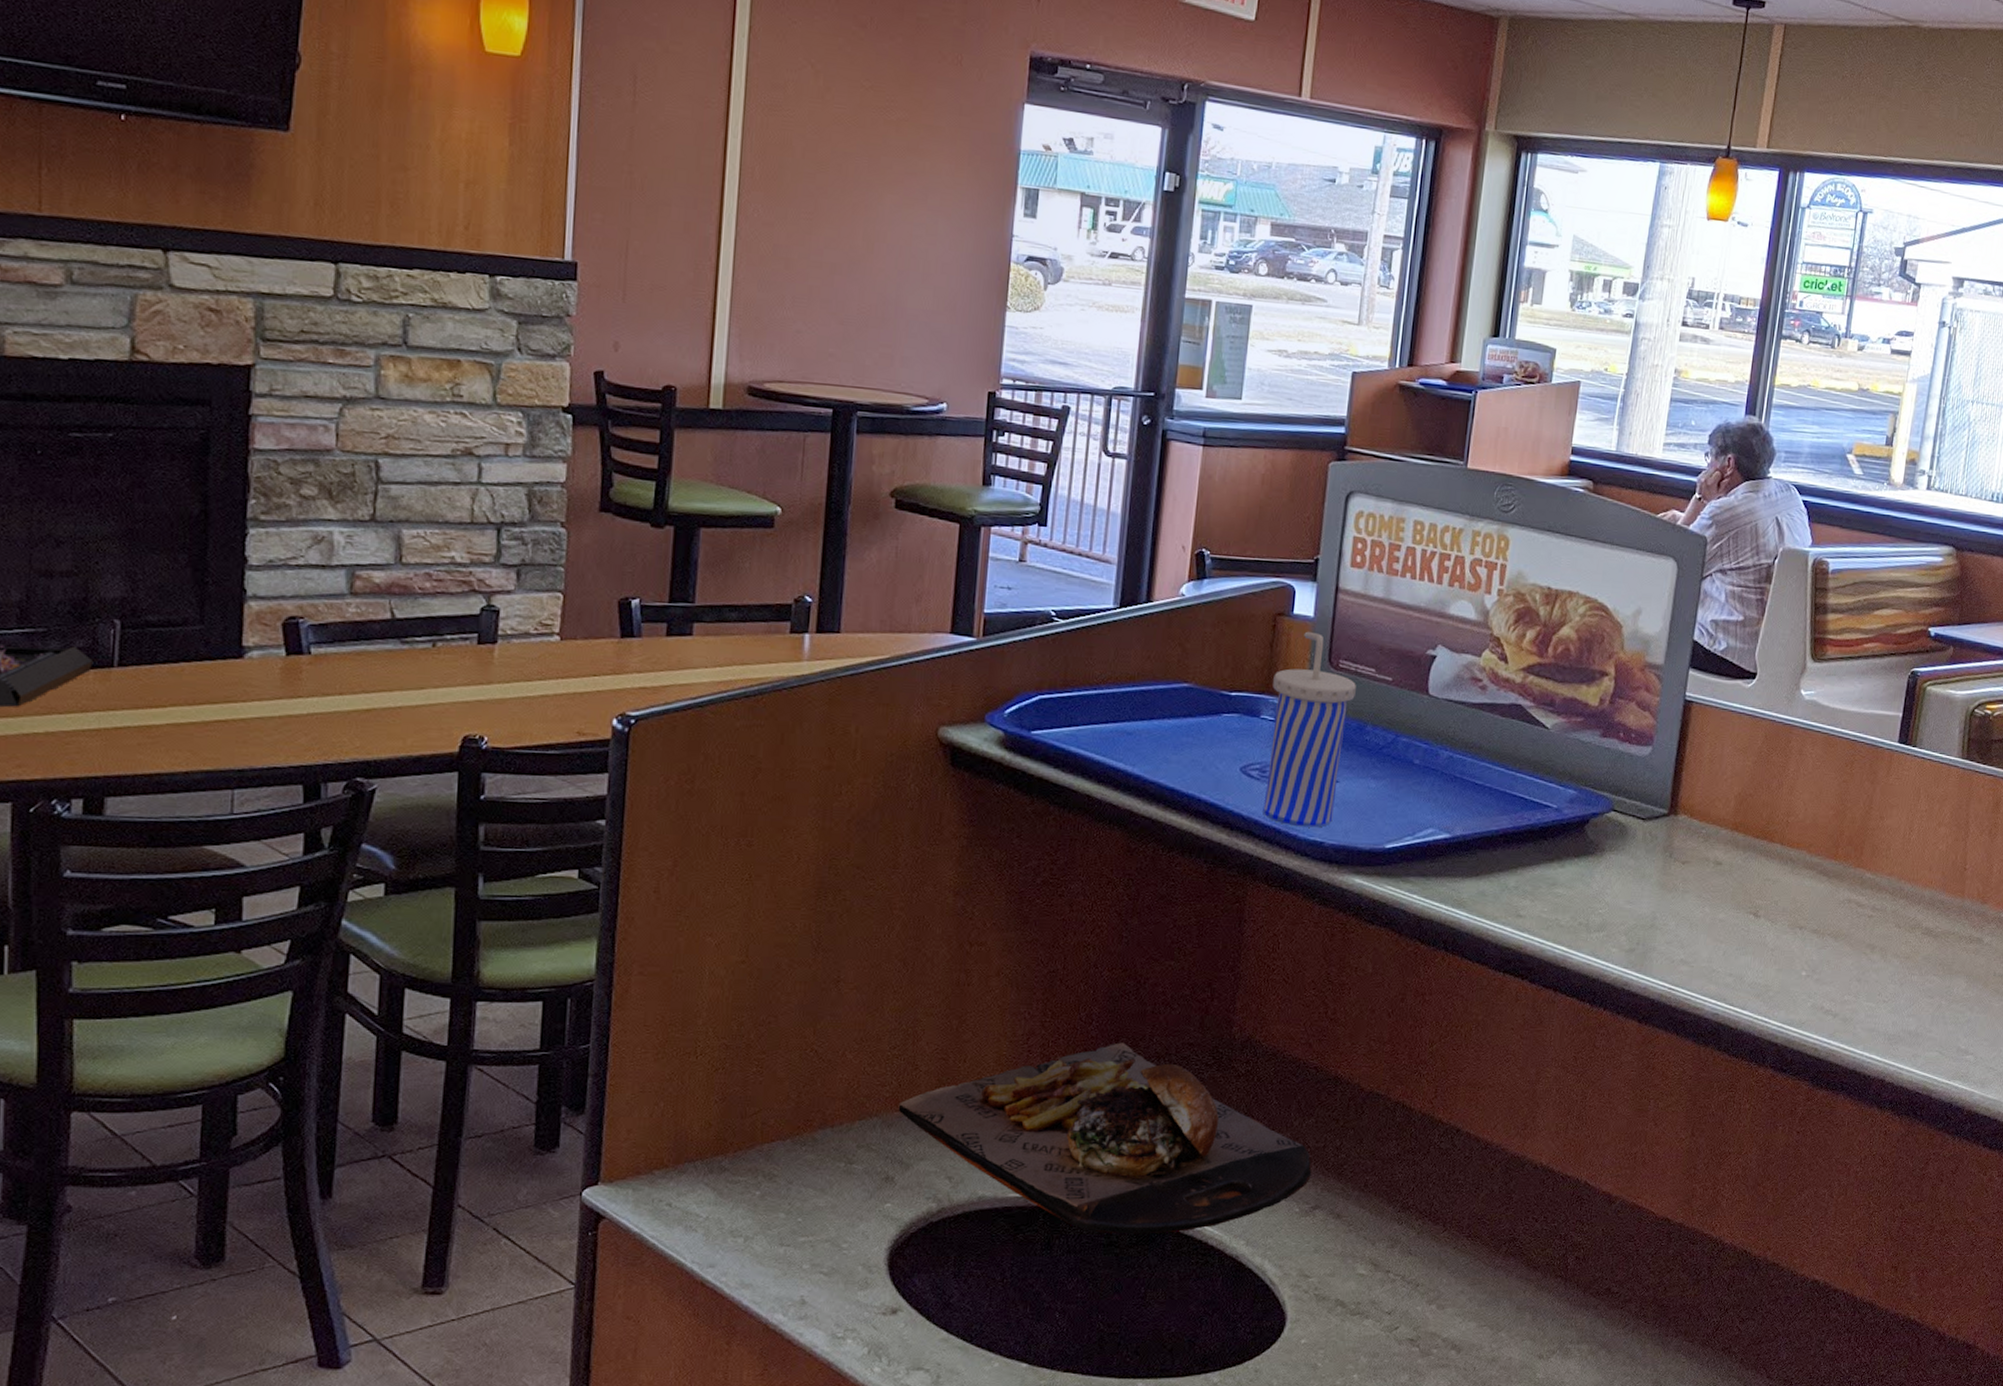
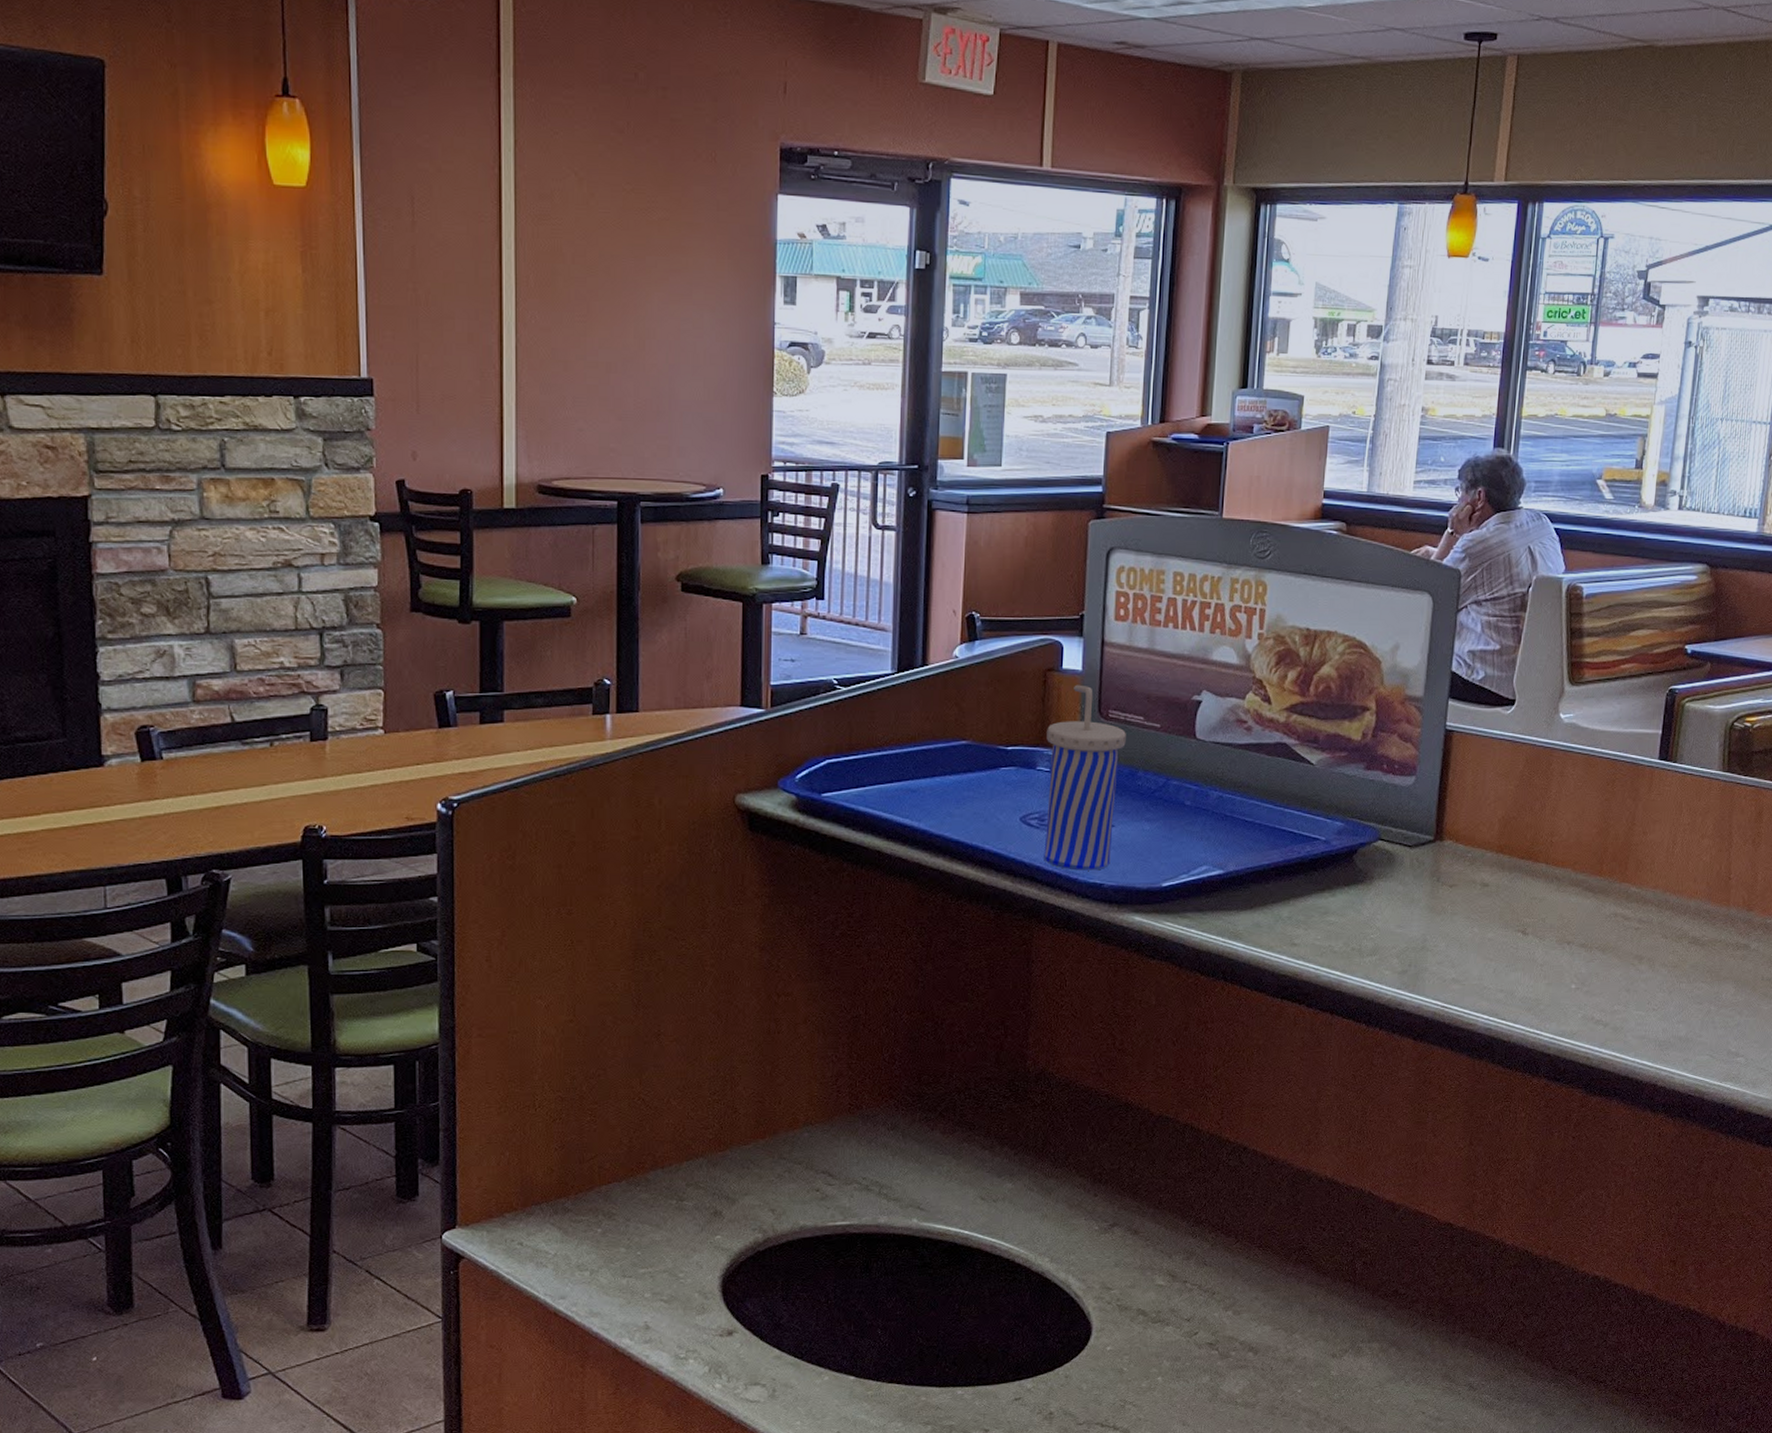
food tray: present [898,1042,1312,1235] -> none [721,1080,1108,1256]

